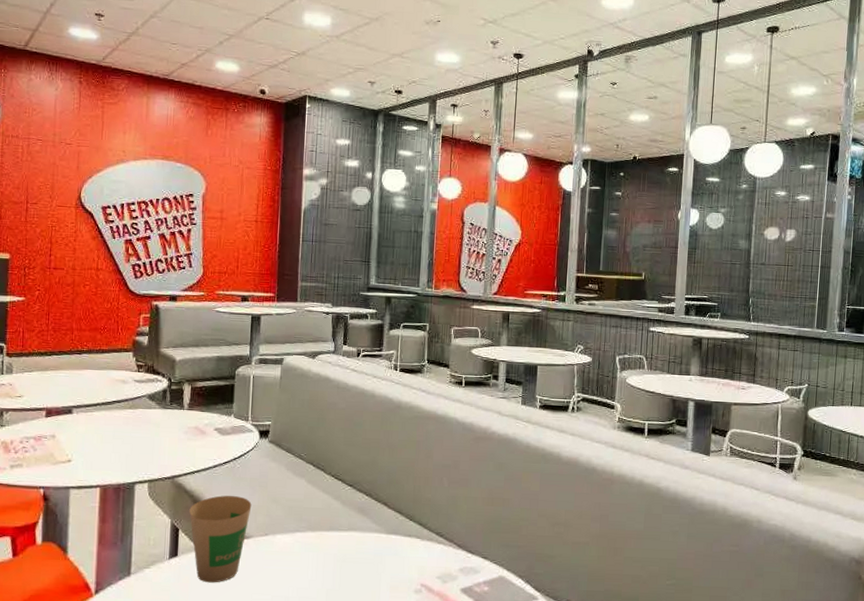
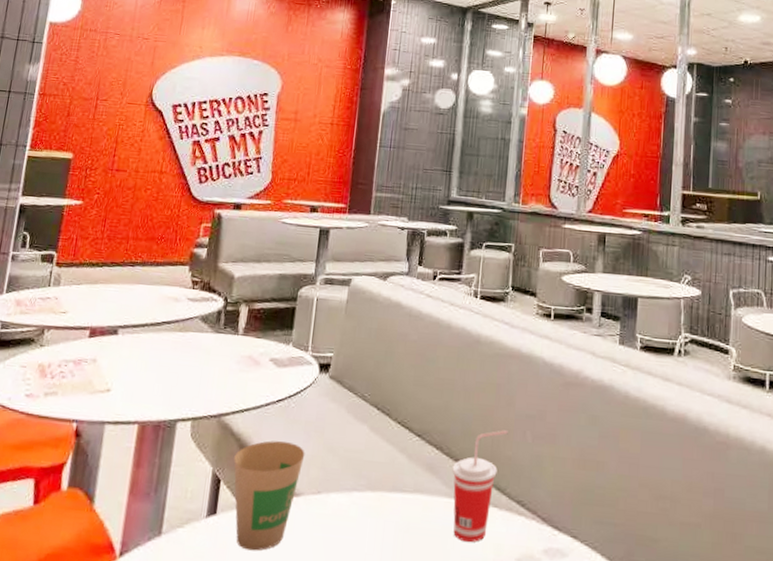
beverage cup: none [380,478,428,567] -> present [452,430,508,543]

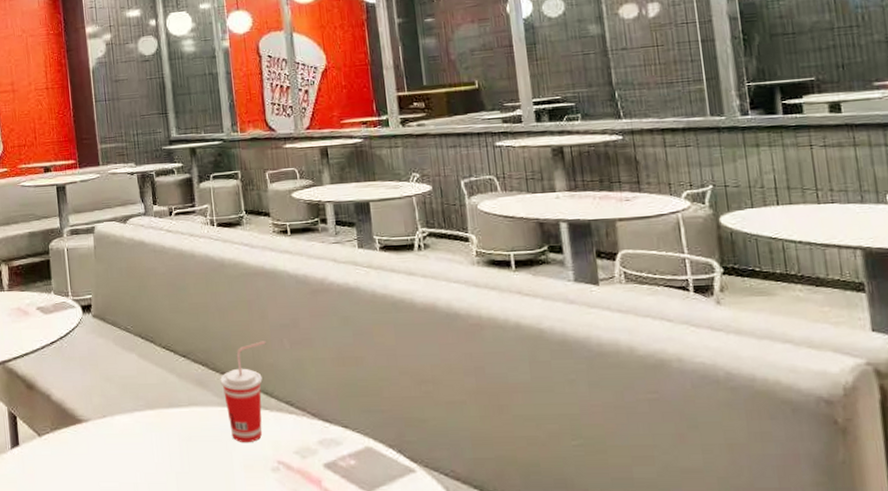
paper cup: present [233,440,305,551] -> none [24,377,85,472]

